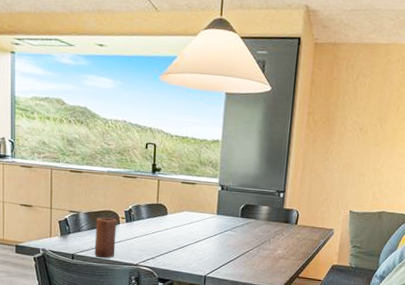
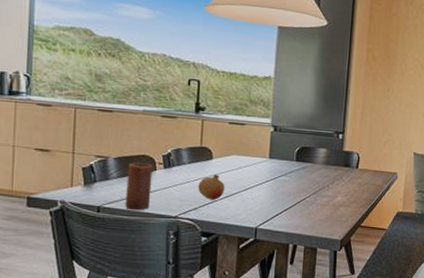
fruit: none [155,228,178,251] -> present [198,174,225,200]

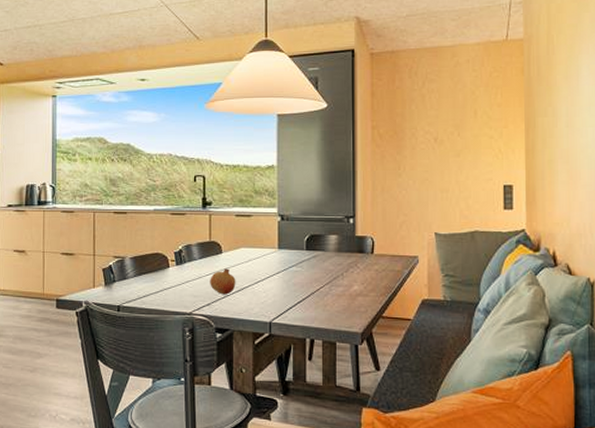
candle: present [125,163,153,211] -> none [143,261,166,308]

